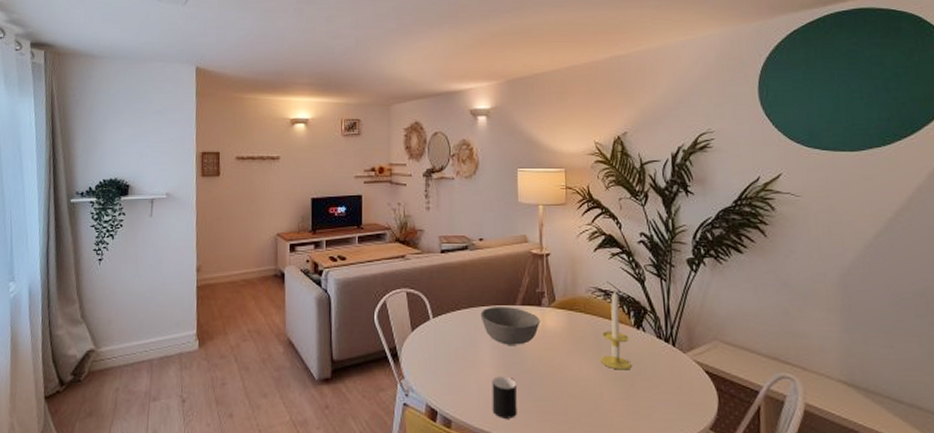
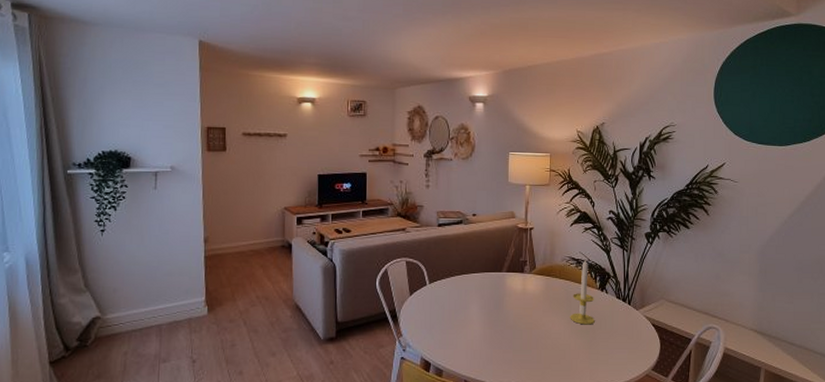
bowl: present [480,307,541,345] -> none [471,273,522,306]
cup: present [492,376,517,419] -> none [478,332,499,367]

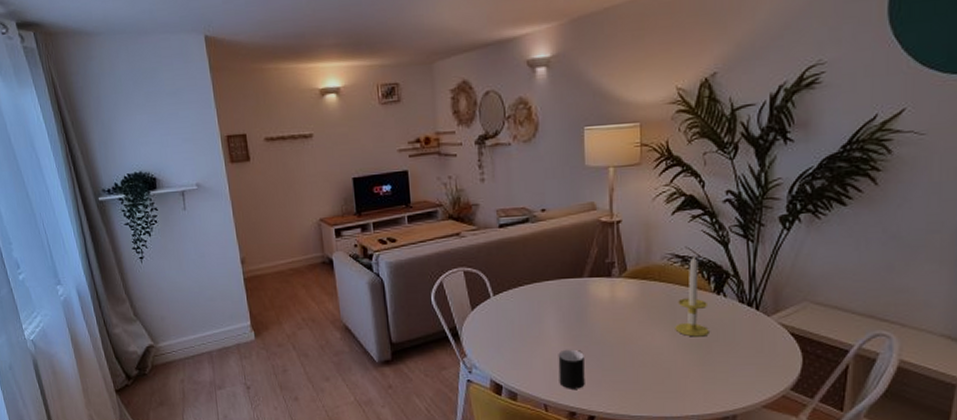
cup: none [478,332,499,367] -> present [558,349,585,389]

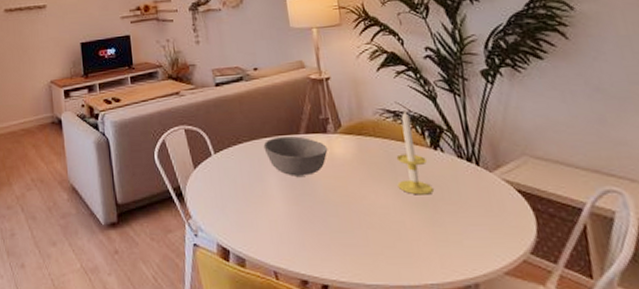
bowl: none [544,280,610,318] -> present [263,136,328,176]
cup: present [558,349,585,389] -> none [283,209,314,254]

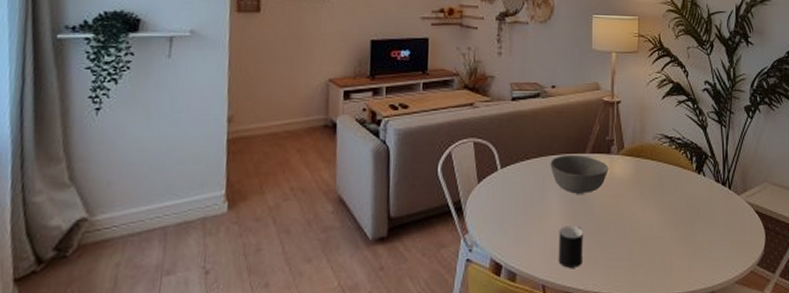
cup: none [283,209,314,254] -> present [558,225,583,268]
candle: present [396,110,433,195] -> none [663,136,692,214]

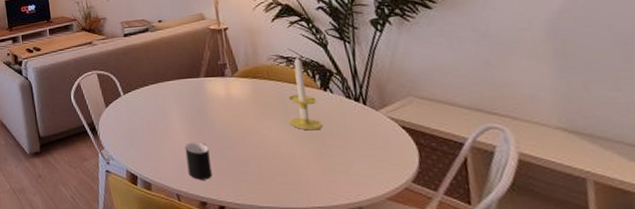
bowl: present [550,155,609,194] -> none [167,79,226,114]
candle: none [663,136,692,214] -> present [288,56,322,131]

